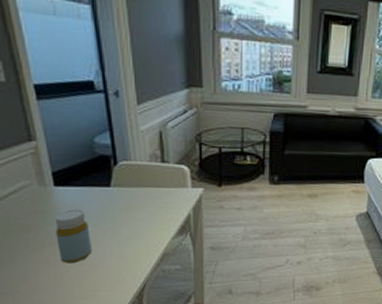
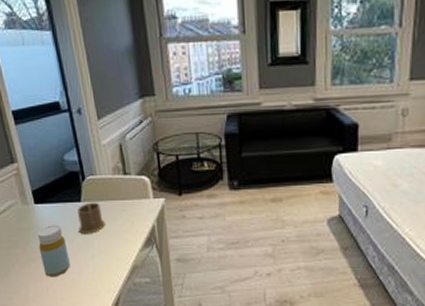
mug: none [105,188,136,220] -> present [77,202,105,234]

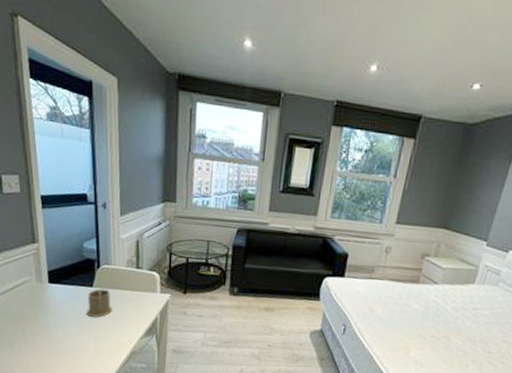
bottle: present [37,225,70,277] -> none [46,304,73,353]

